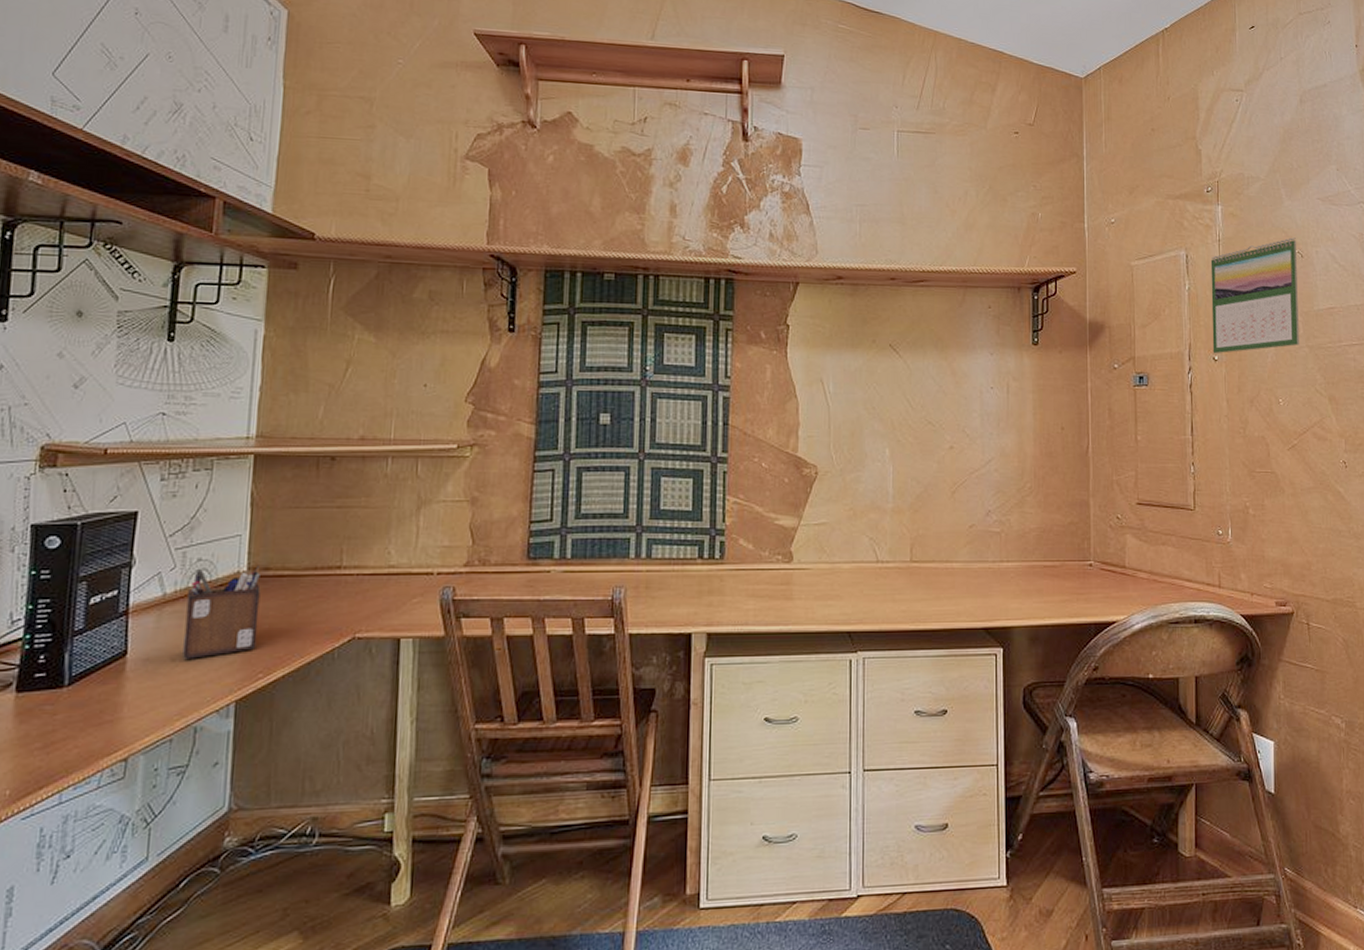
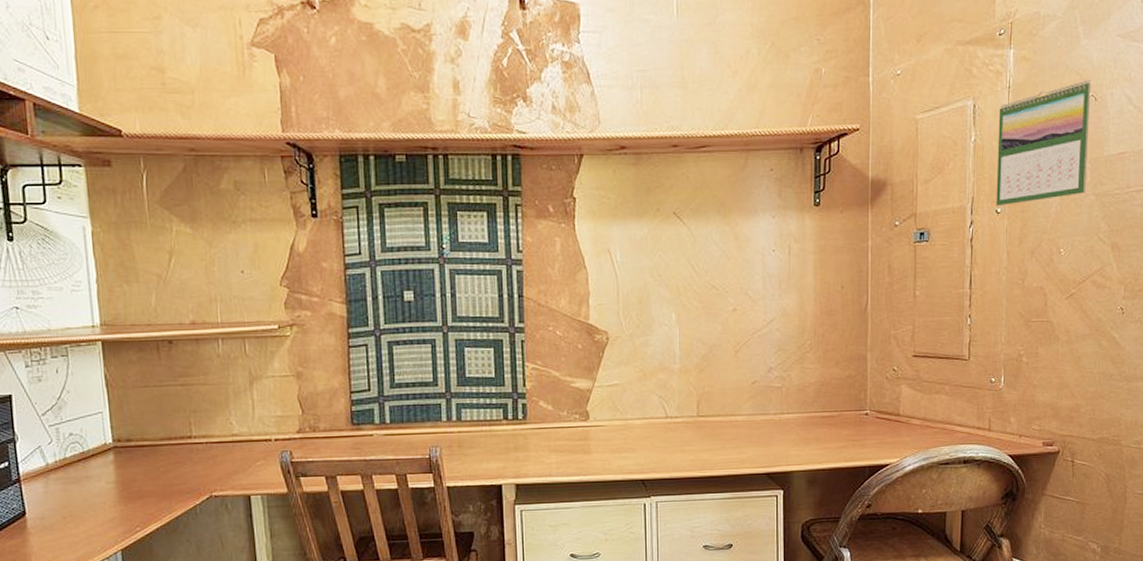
desk organizer: present [182,566,261,659] -> none [66,438,131,517]

